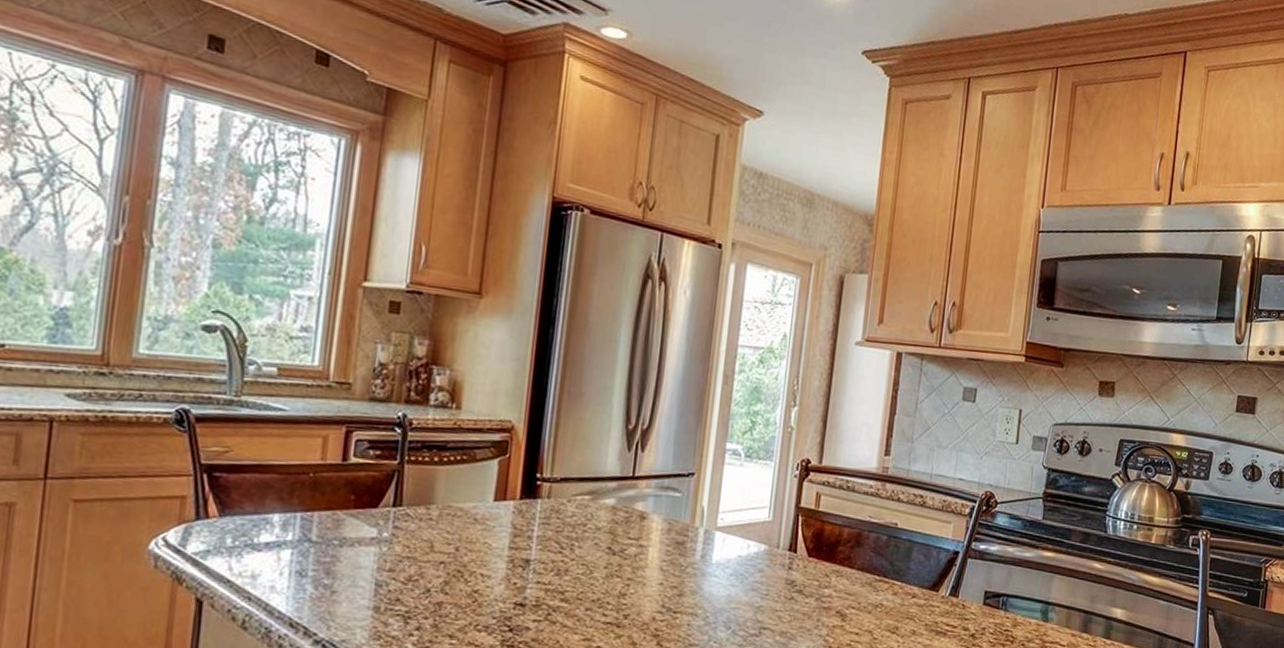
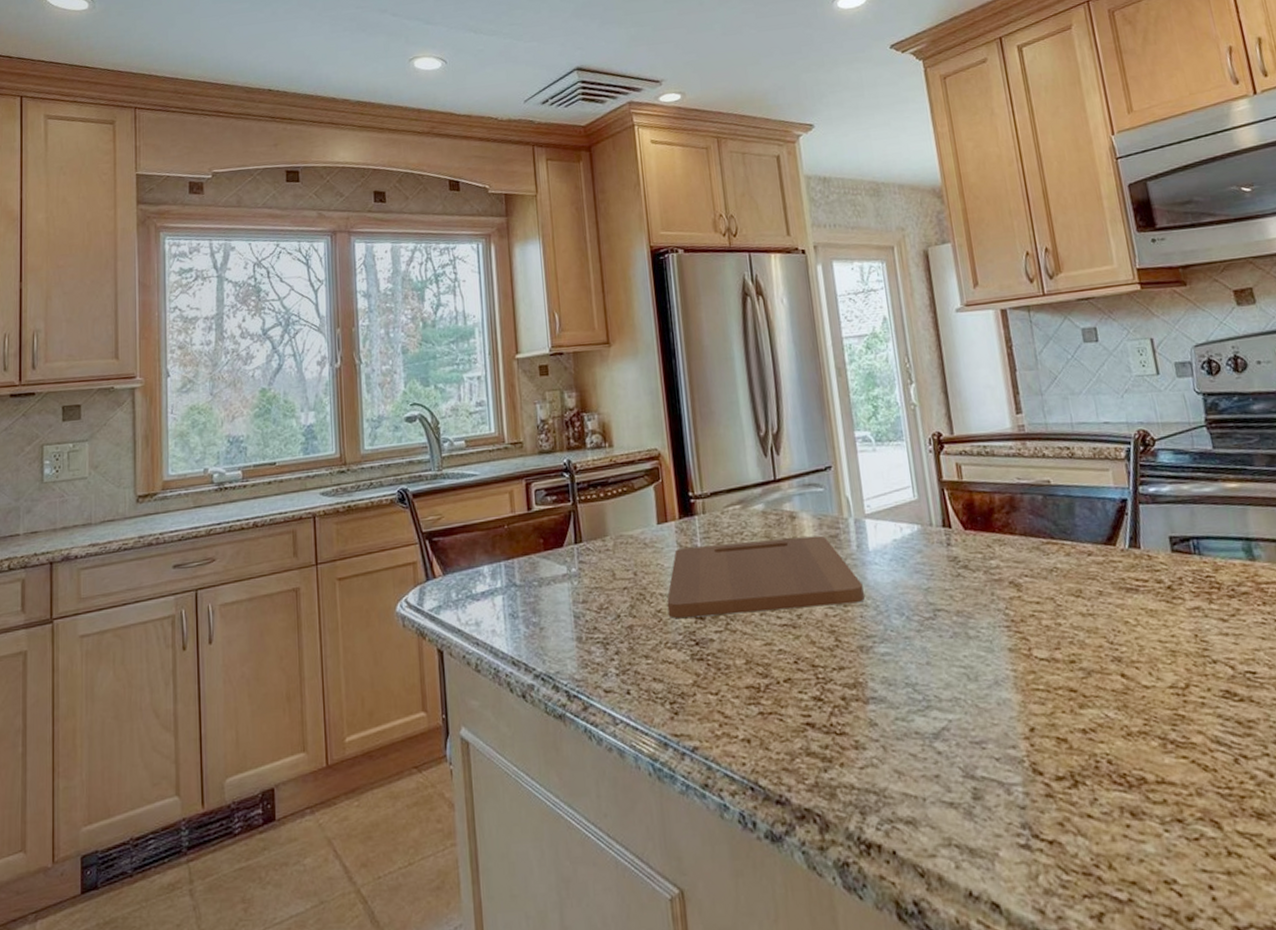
cutting board: none [485,530,697,611] -> present [667,535,864,619]

